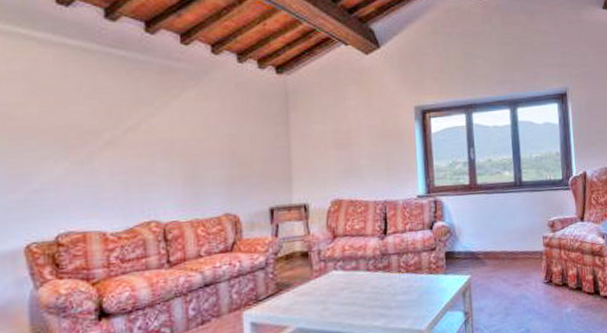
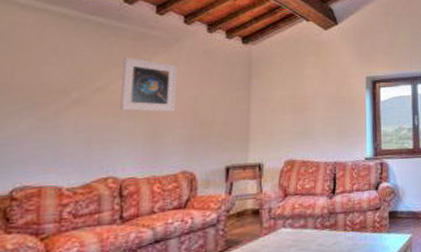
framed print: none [151,93,212,152] -> present [120,57,177,112]

